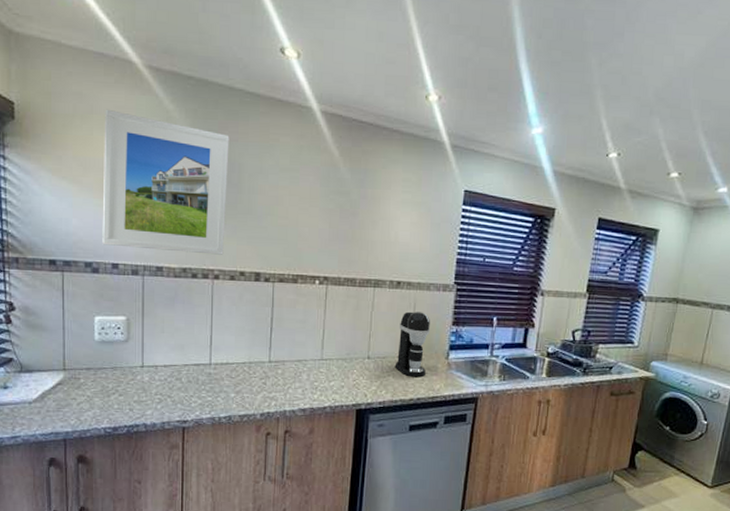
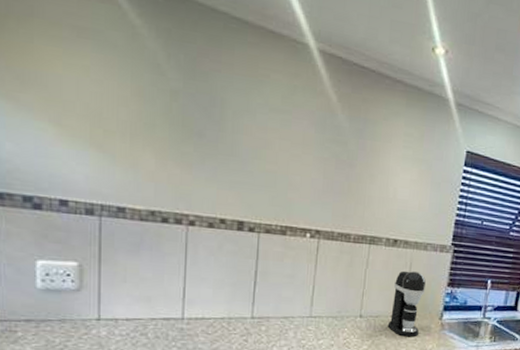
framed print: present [102,109,229,255] -> none [46,13,211,199]

